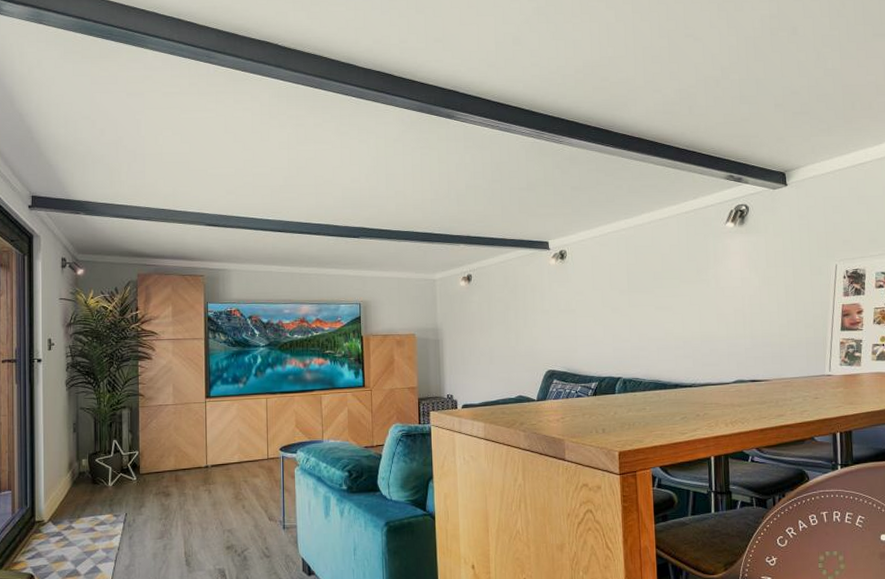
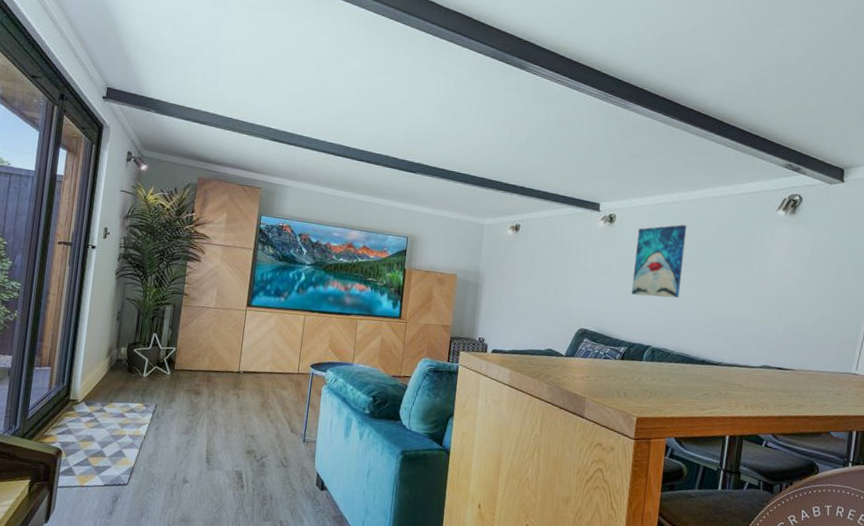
wall art: none [591,251,643,328] -> present [632,224,687,298]

